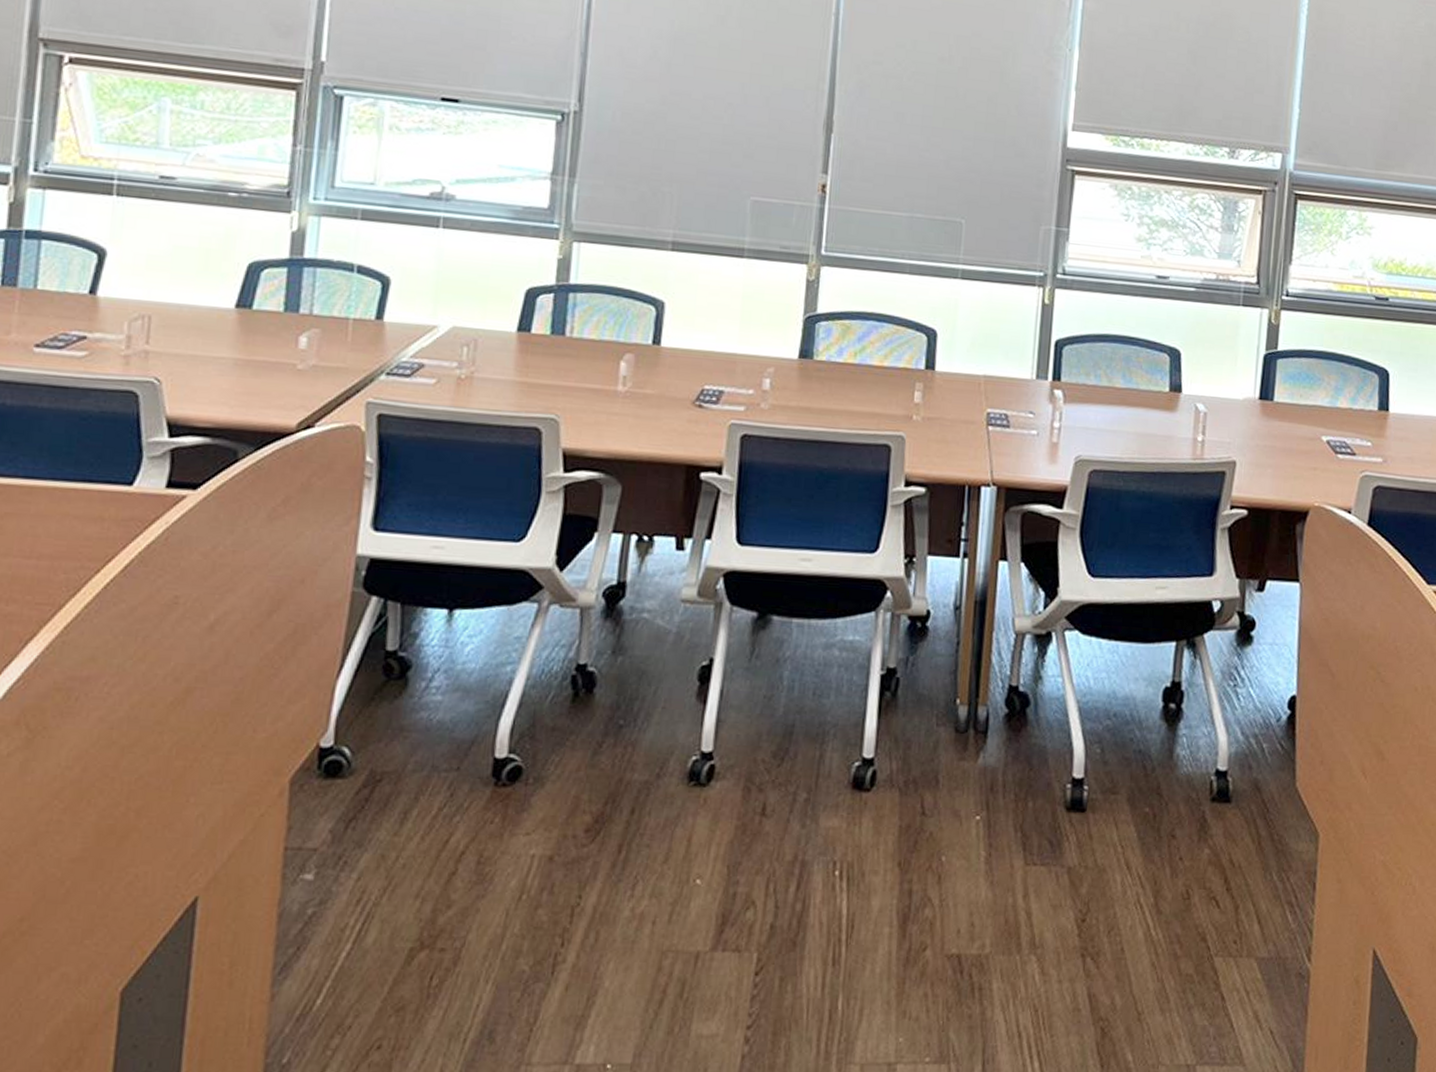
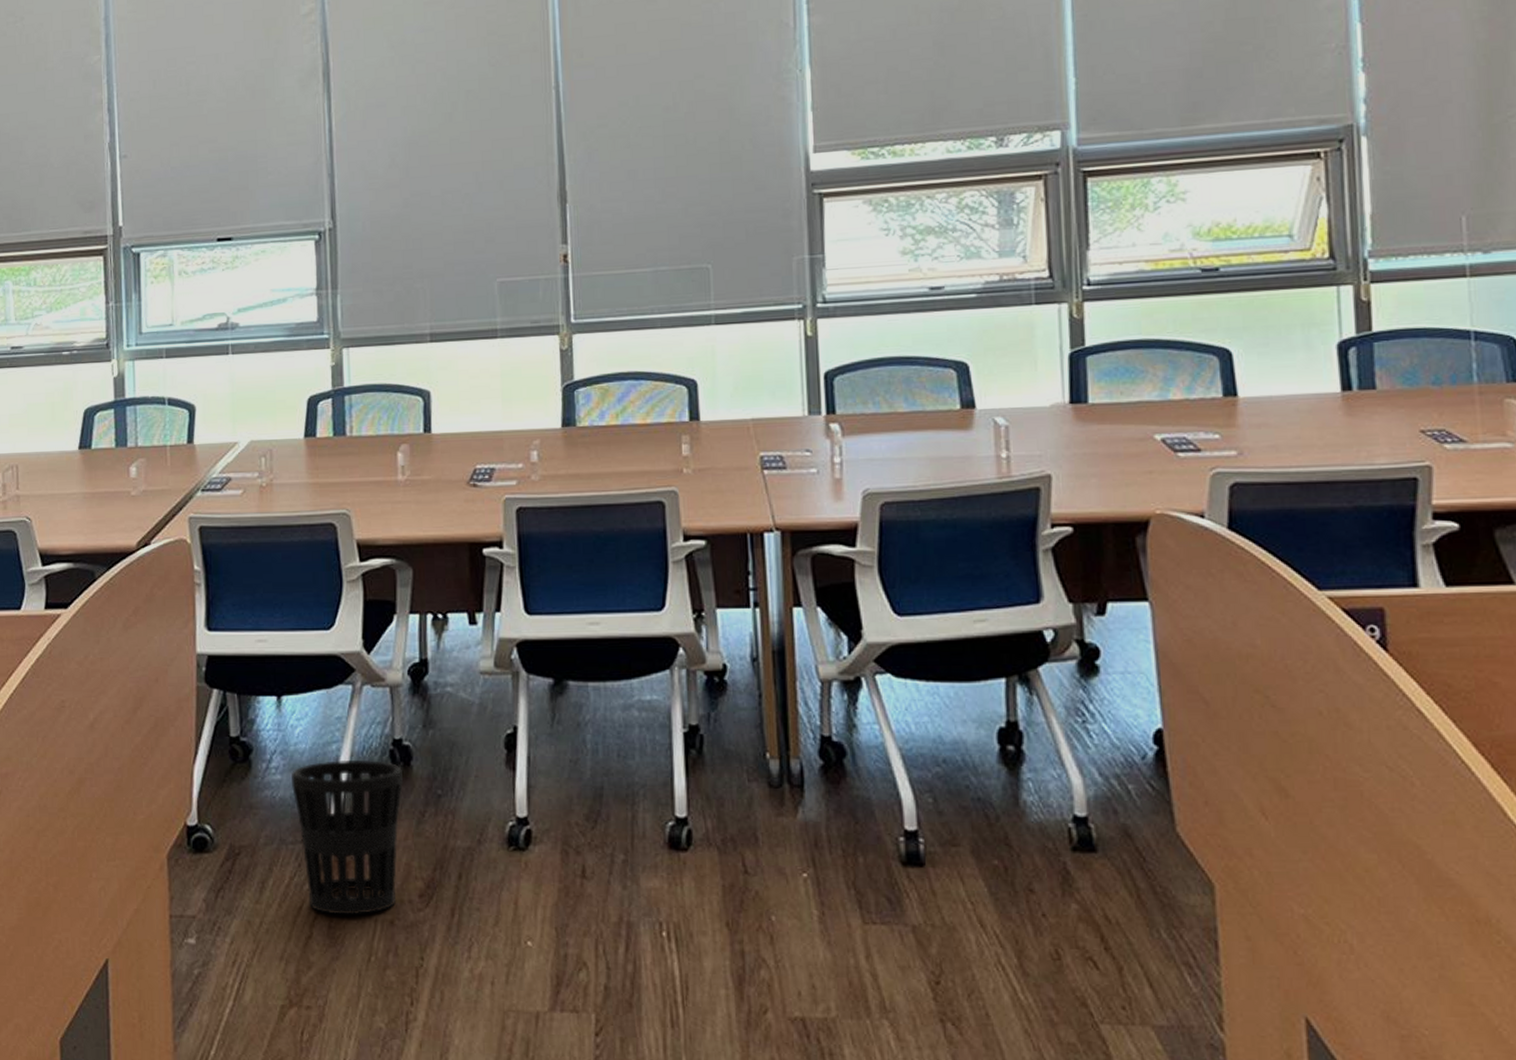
wastebasket: none [453,683,583,849] -> present [292,761,404,914]

